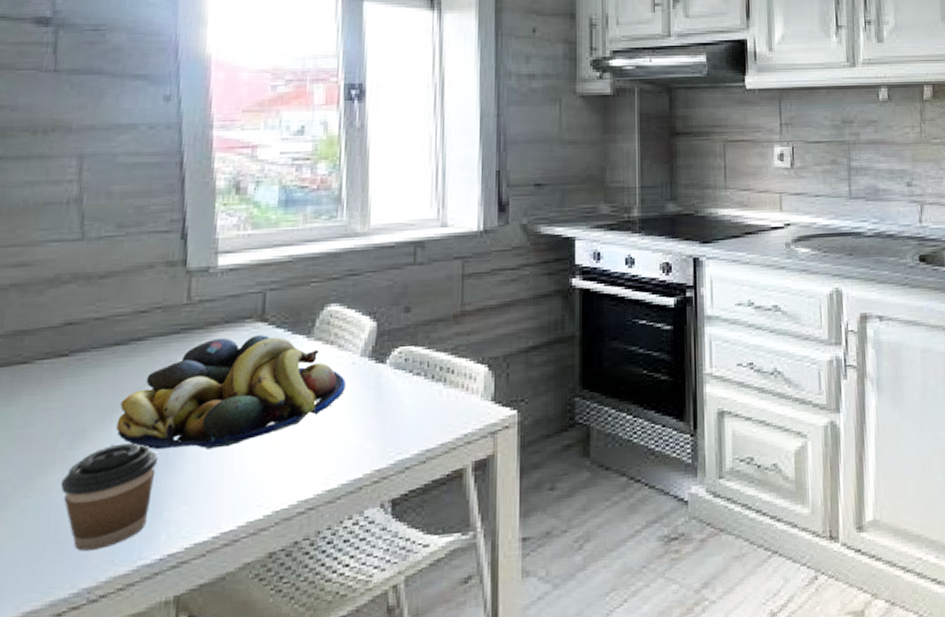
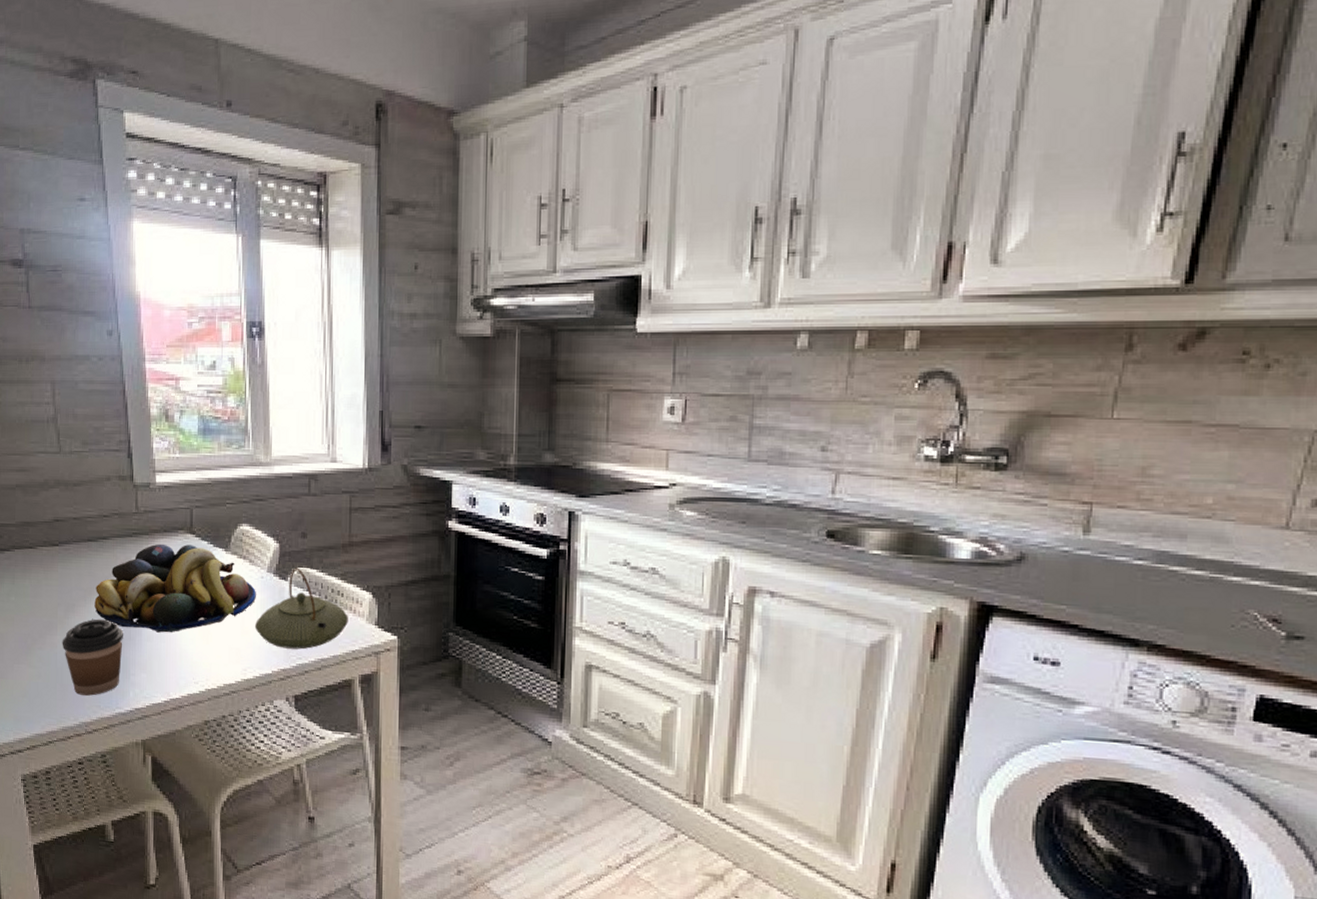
teapot: none [342,347,460,445] -> present [254,567,348,650]

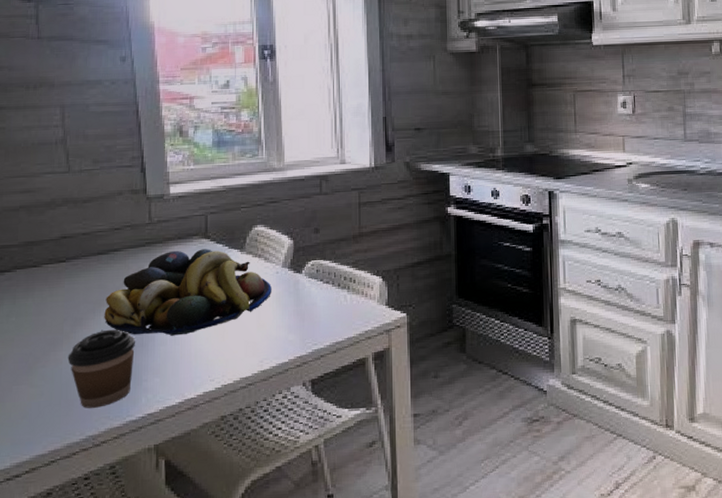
teapot: present [254,567,348,650] -> none [270,260,361,337]

